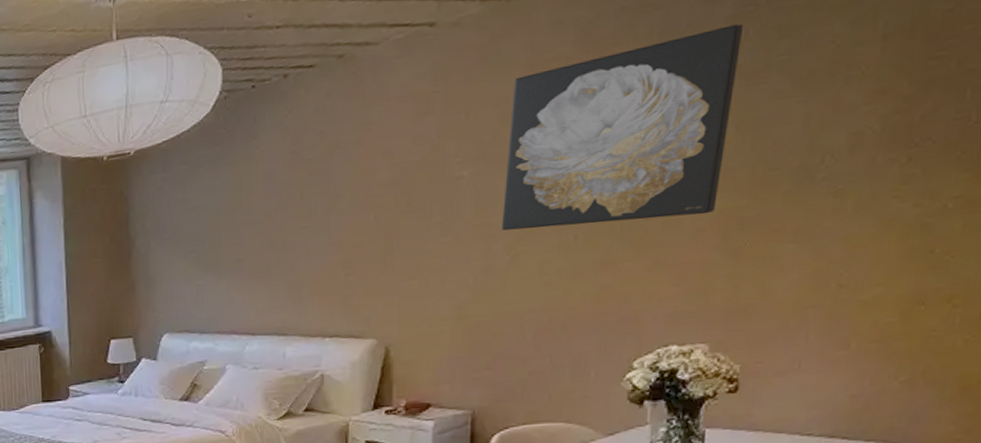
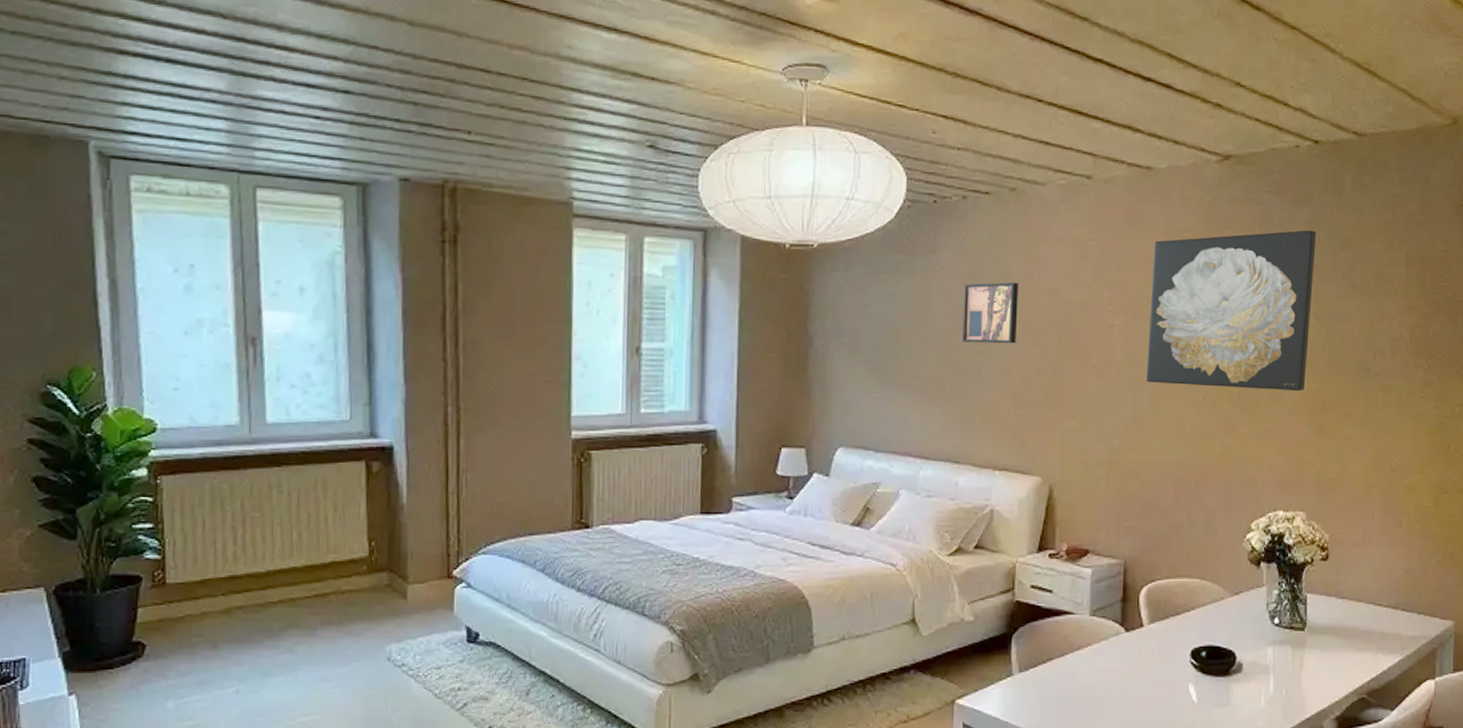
wall art: none [287,152,348,220] -> present [963,282,1018,344]

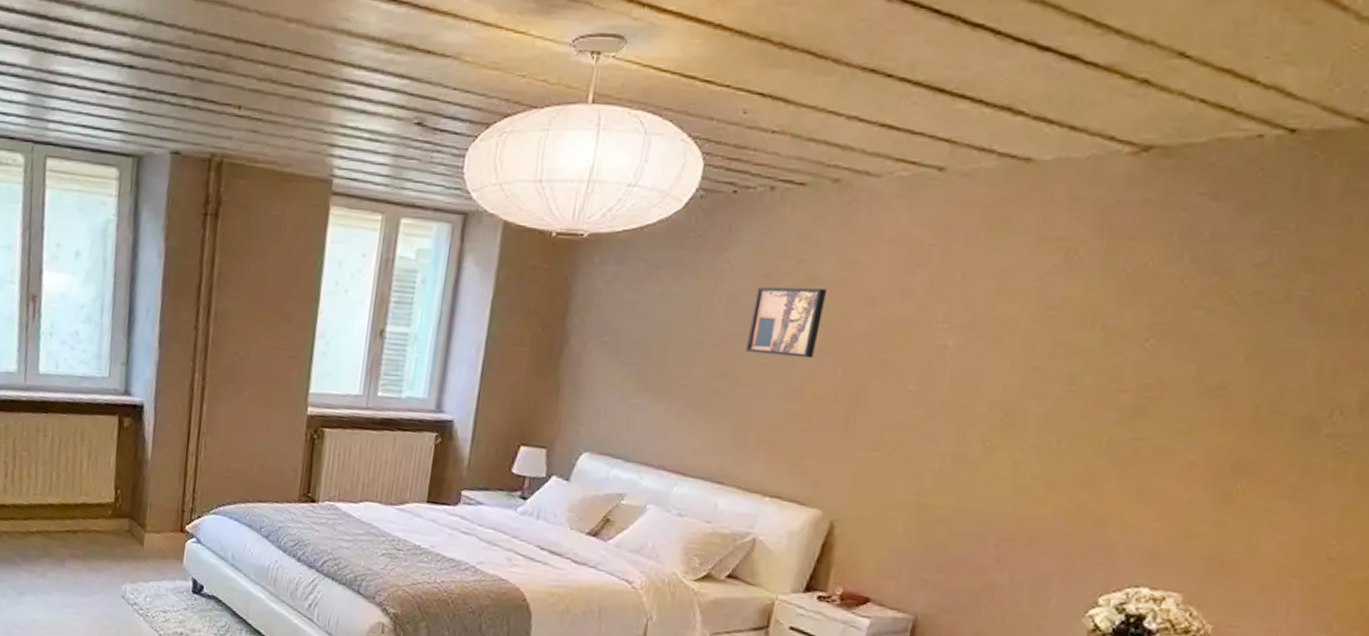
wall art: present [1147,230,1317,392] -> none [980,244,1270,447]

